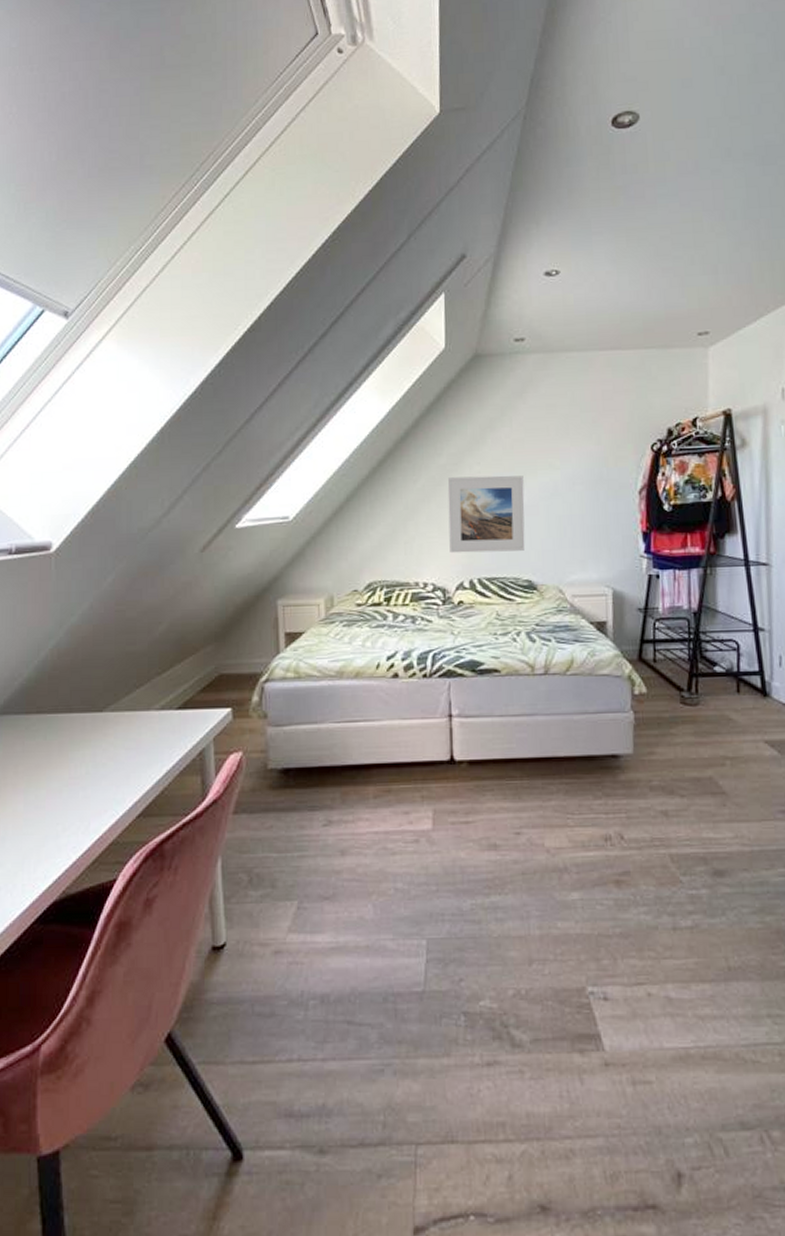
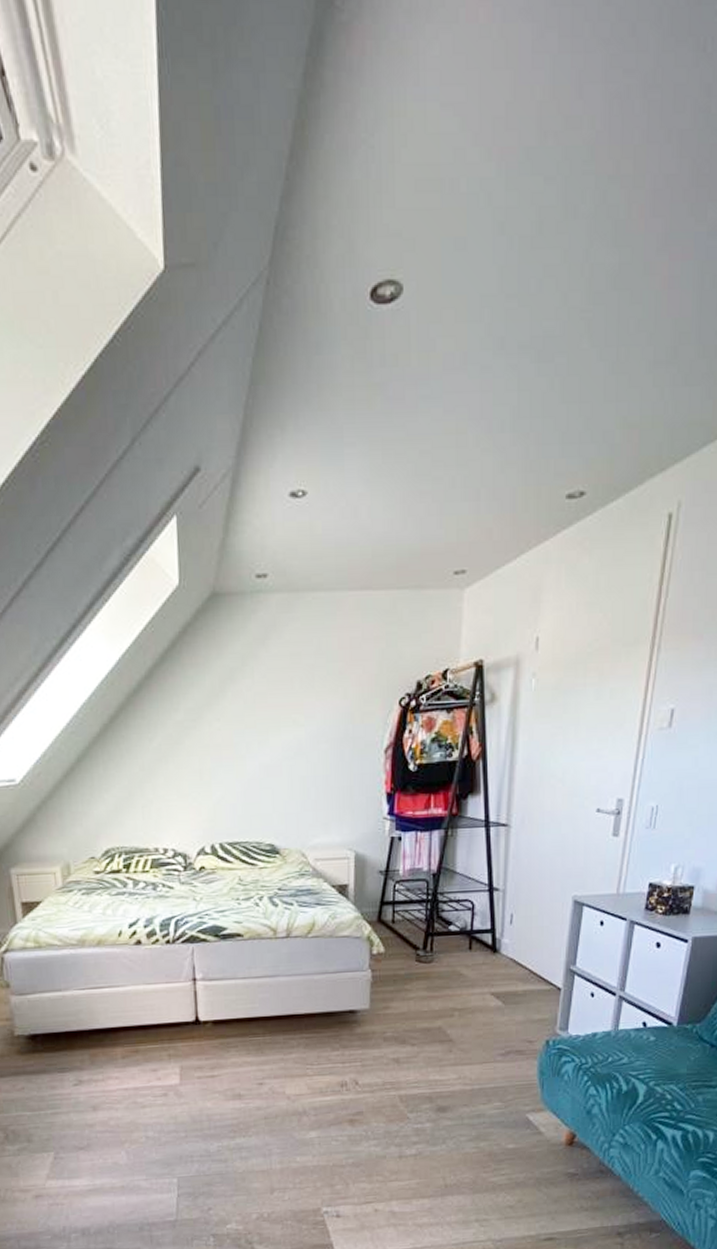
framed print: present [447,475,525,554] -> none [185,733,268,818]

